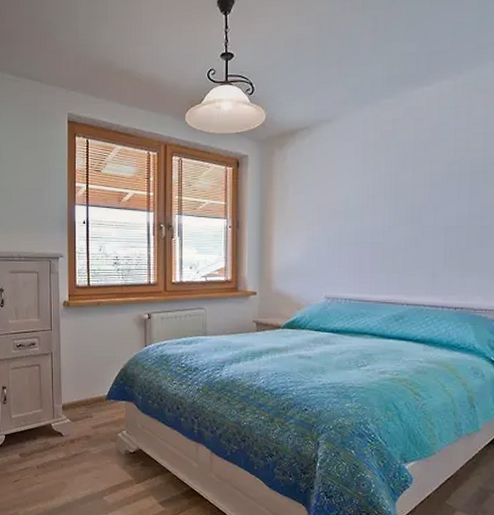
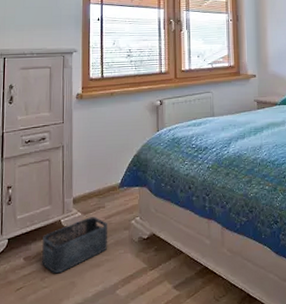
storage bin: none [35,424,96,473] -> present [42,216,108,274]

